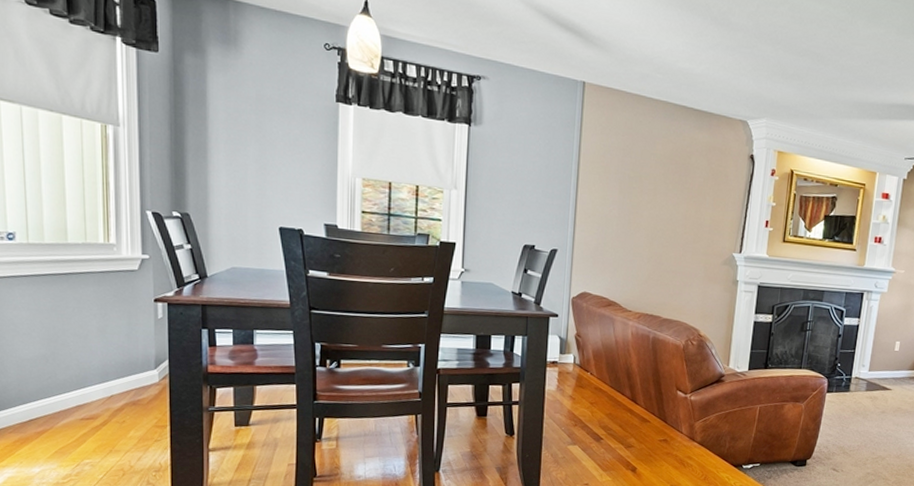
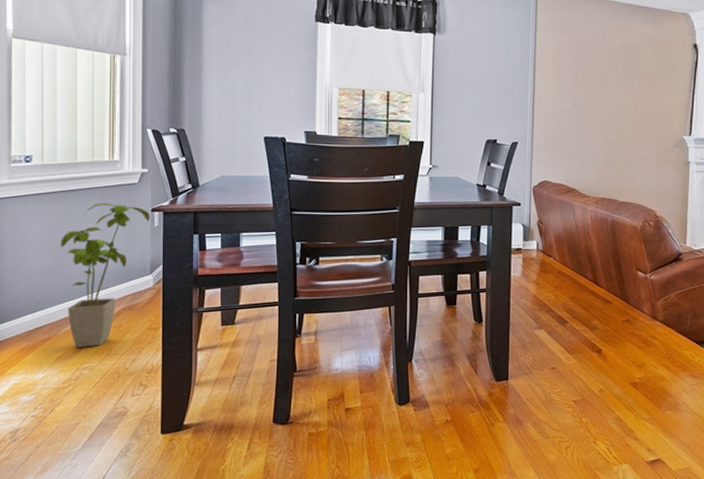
house plant: none [53,289,153,443] -> present [61,203,150,348]

